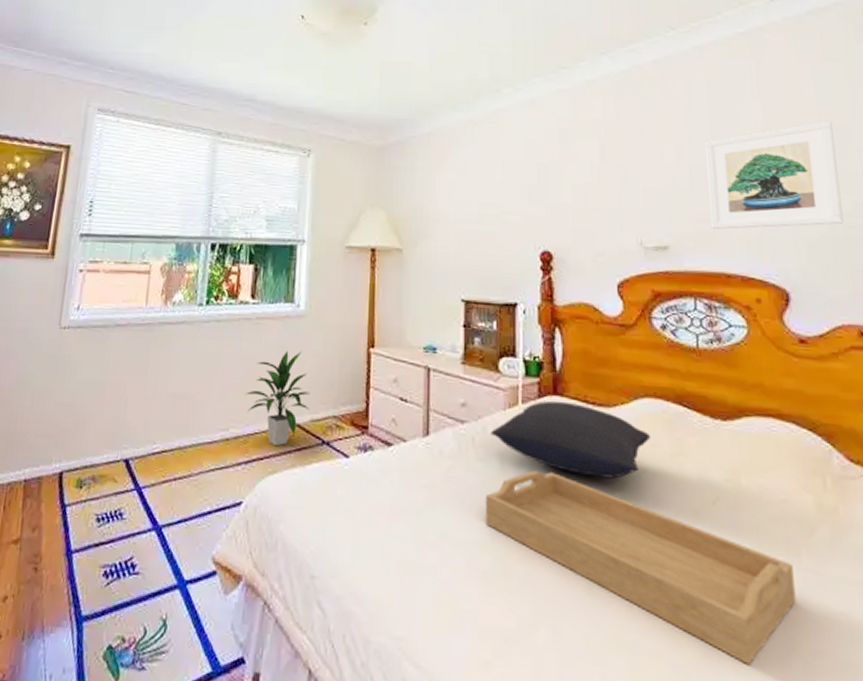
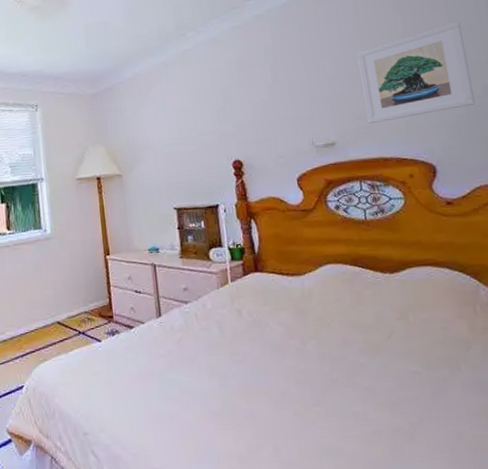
indoor plant: present [244,350,310,447] -> none [13,265,65,341]
serving tray: present [486,471,796,665] -> none [211,331,460,453]
pillow: present [491,400,651,479] -> none [209,276,336,331]

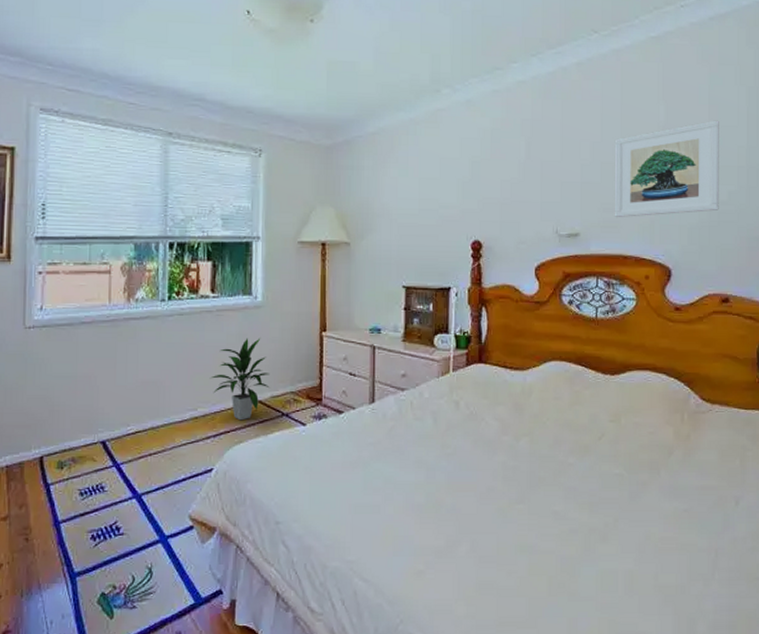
indoor plant: none [13,265,65,341] -> present [209,338,270,421]

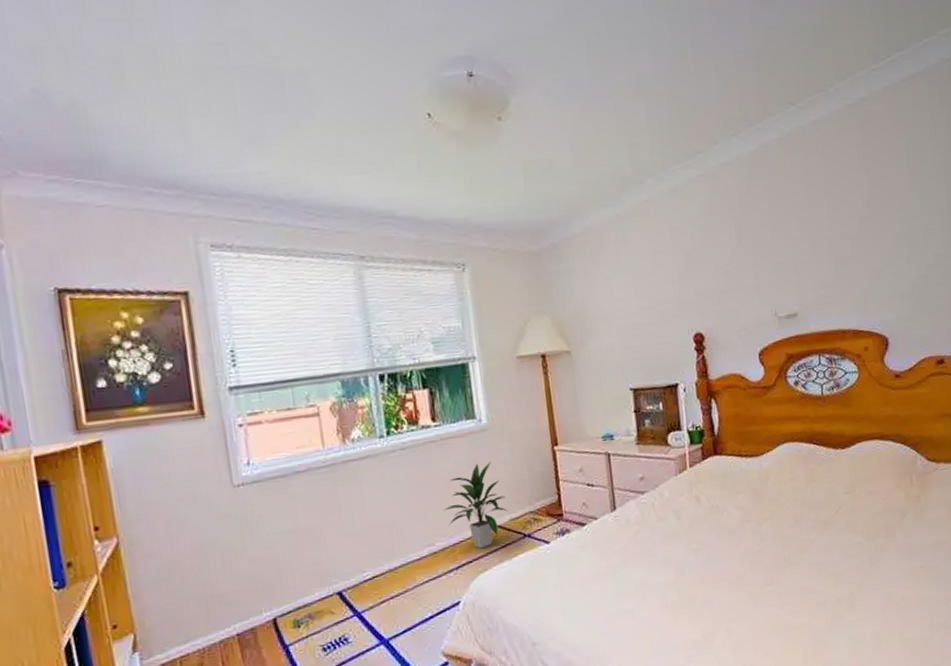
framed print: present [614,120,719,218] -> none [822,184,927,294]

